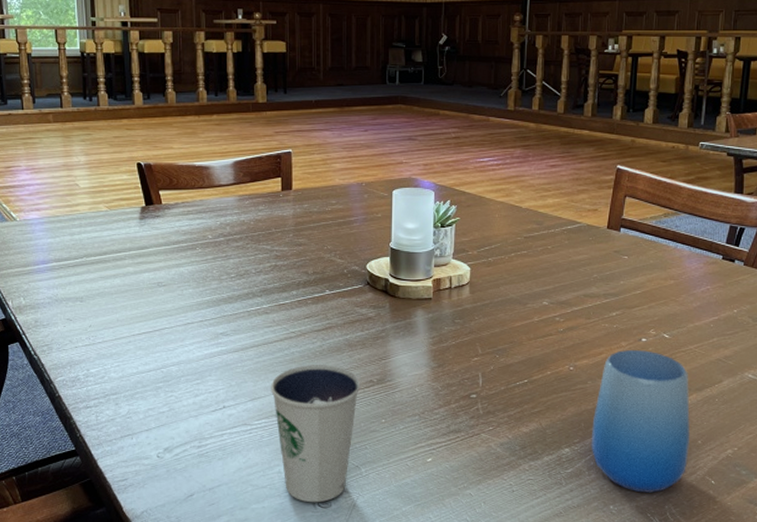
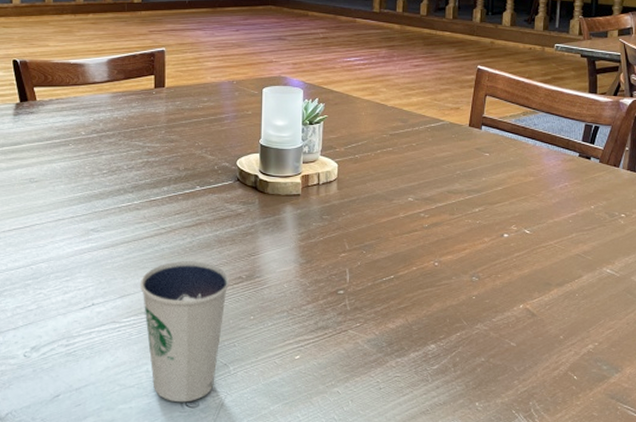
cup: present [591,349,691,493] -> none [456,245,553,389]

